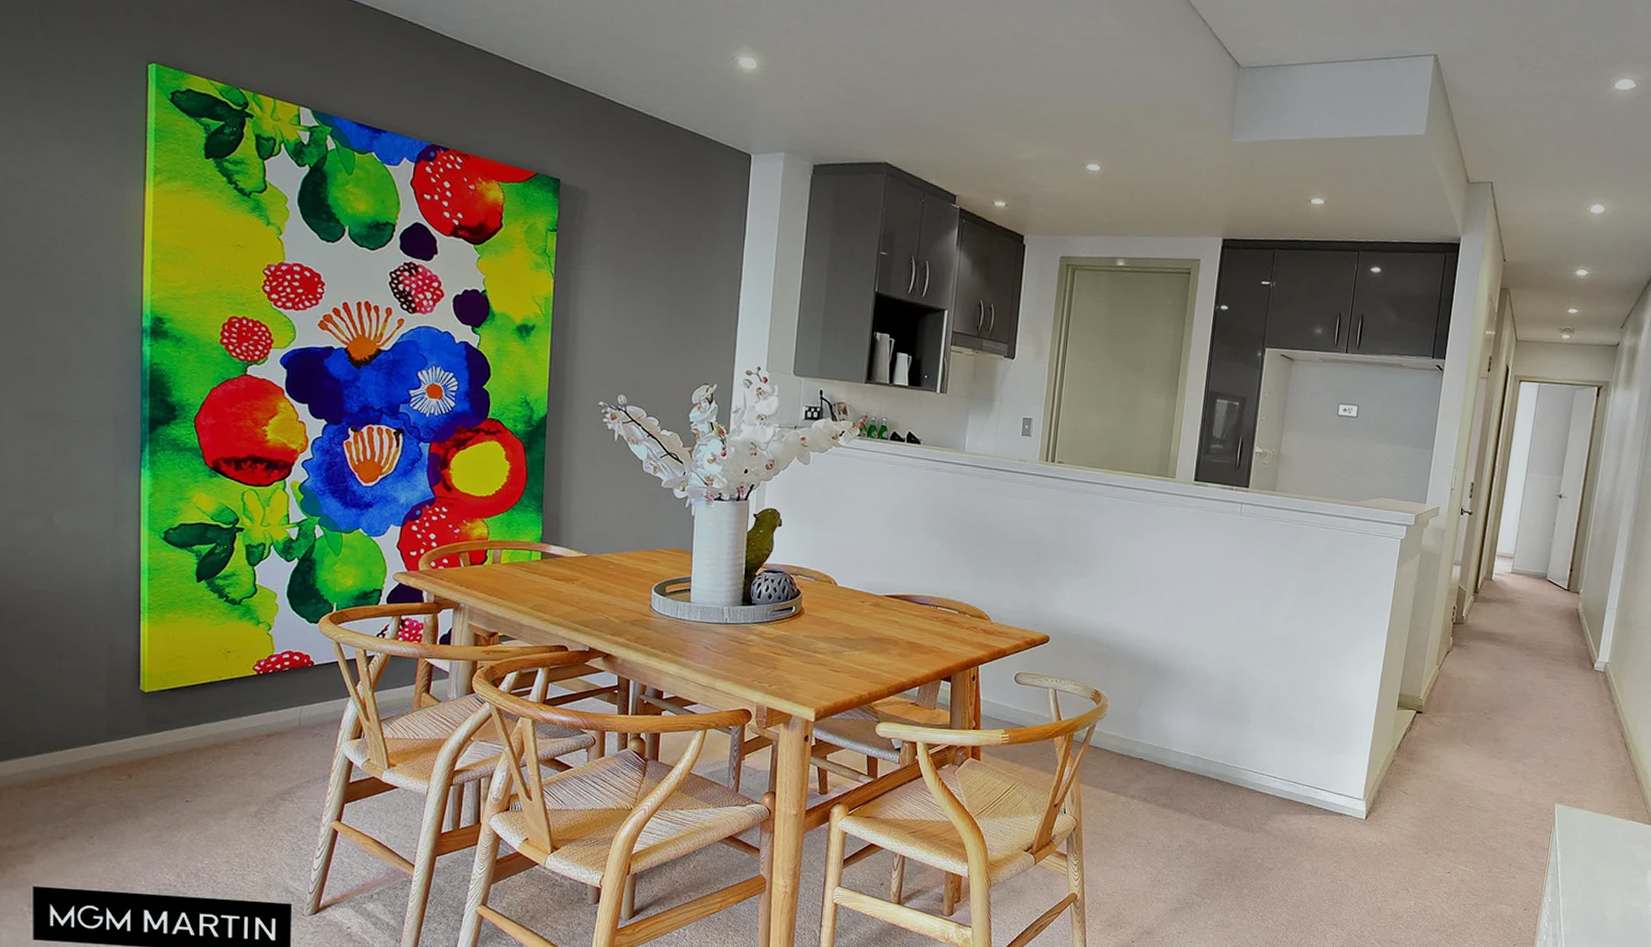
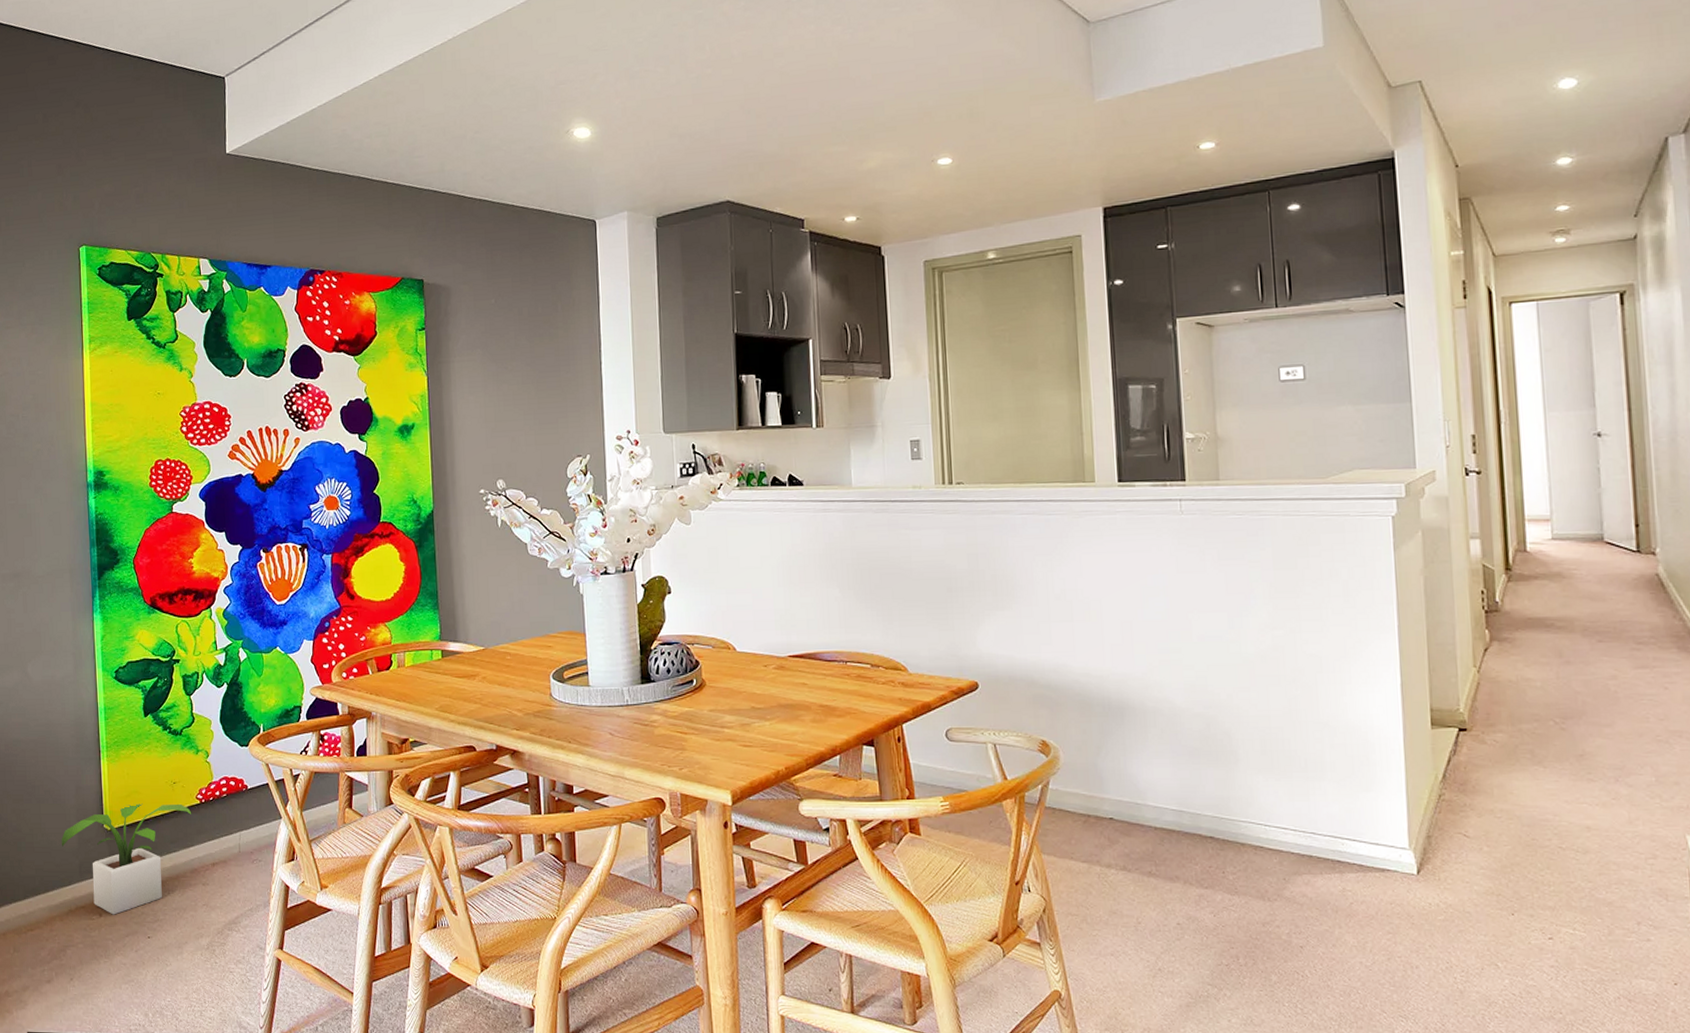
potted plant: none [86,669,246,777] -> present [61,803,191,915]

